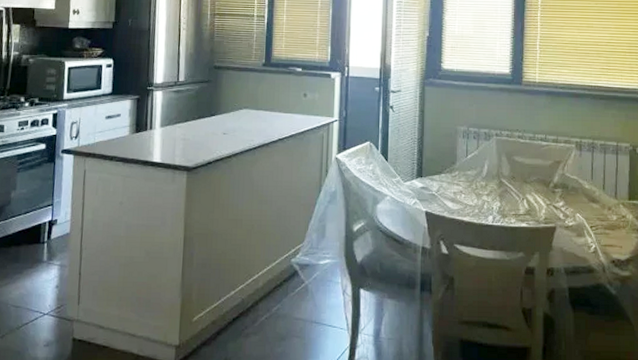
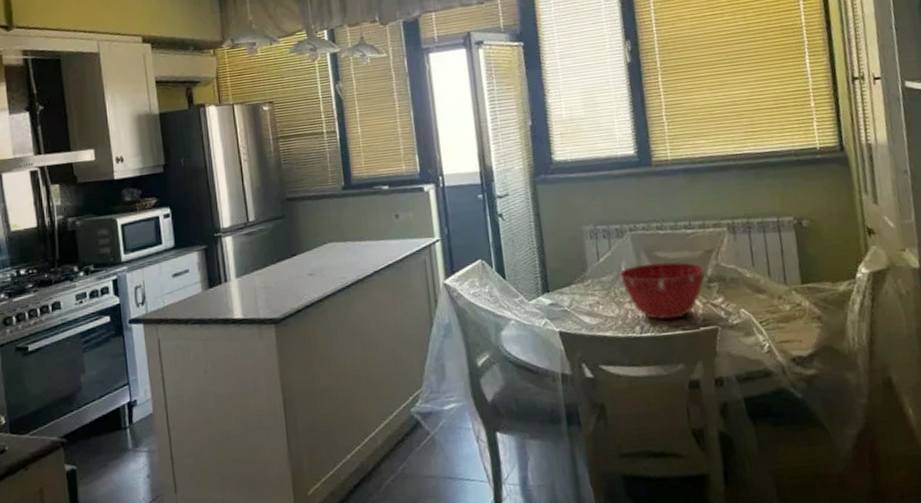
mixing bowl: none [482,166,553,214] -> present [618,261,706,320]

